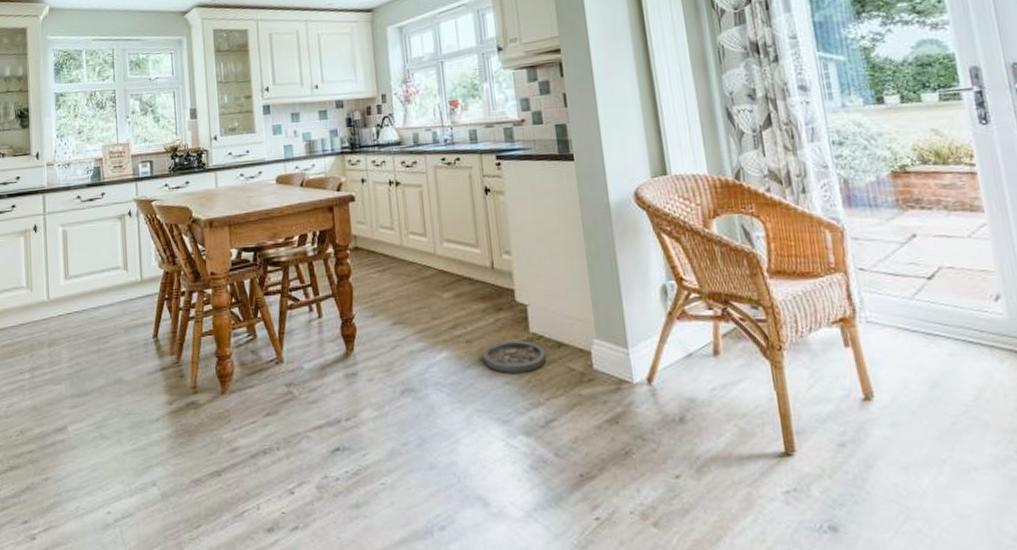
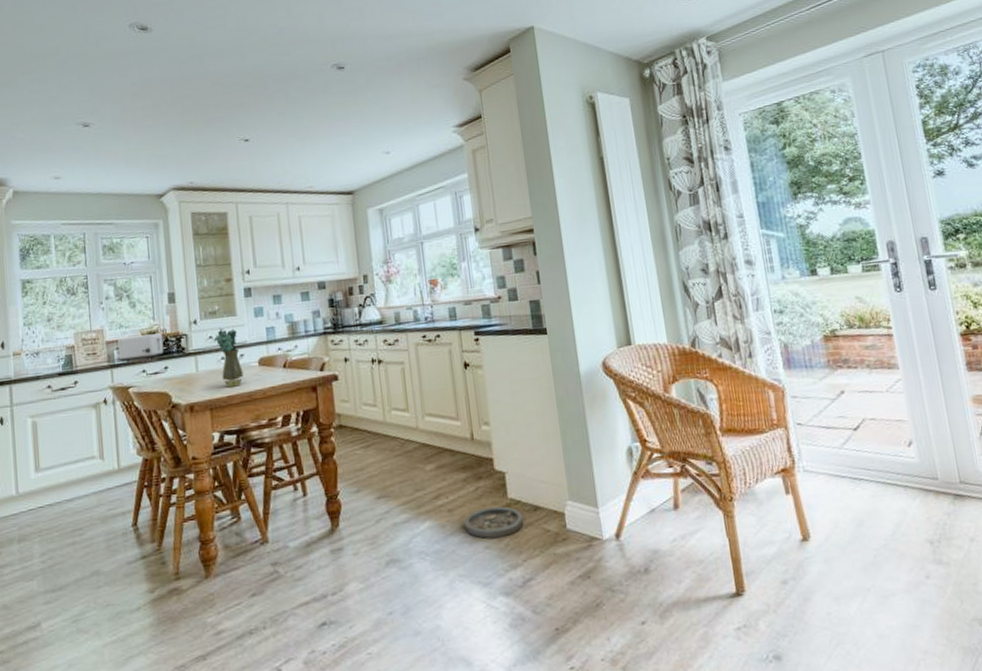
toaster: none [142,148,186,175] -> present [117,333,164,362]
vase: none [234,144,261,205] -> present [215,327,244,388]

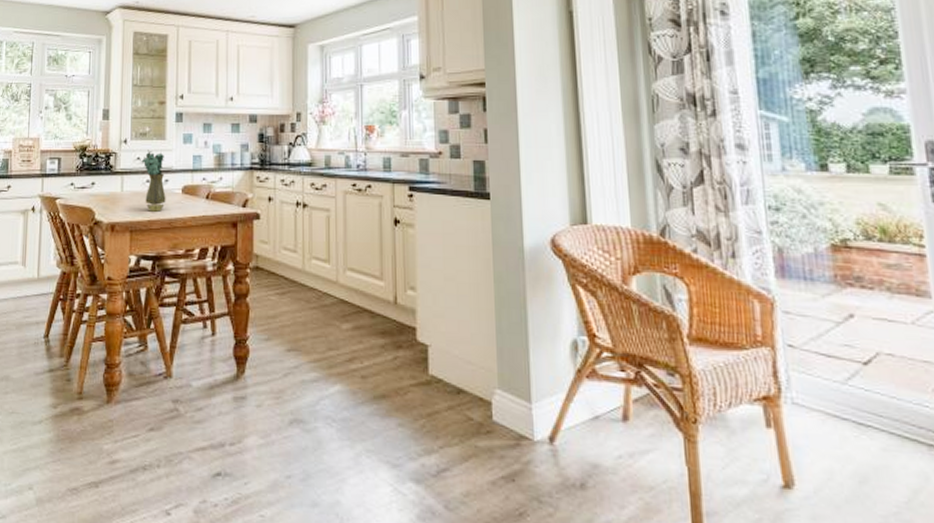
toaster: present [117,333,164,362] -> none [50,148,94,172]
pet bowl: present [464,506,524,539] -> none [378,381,444,417]

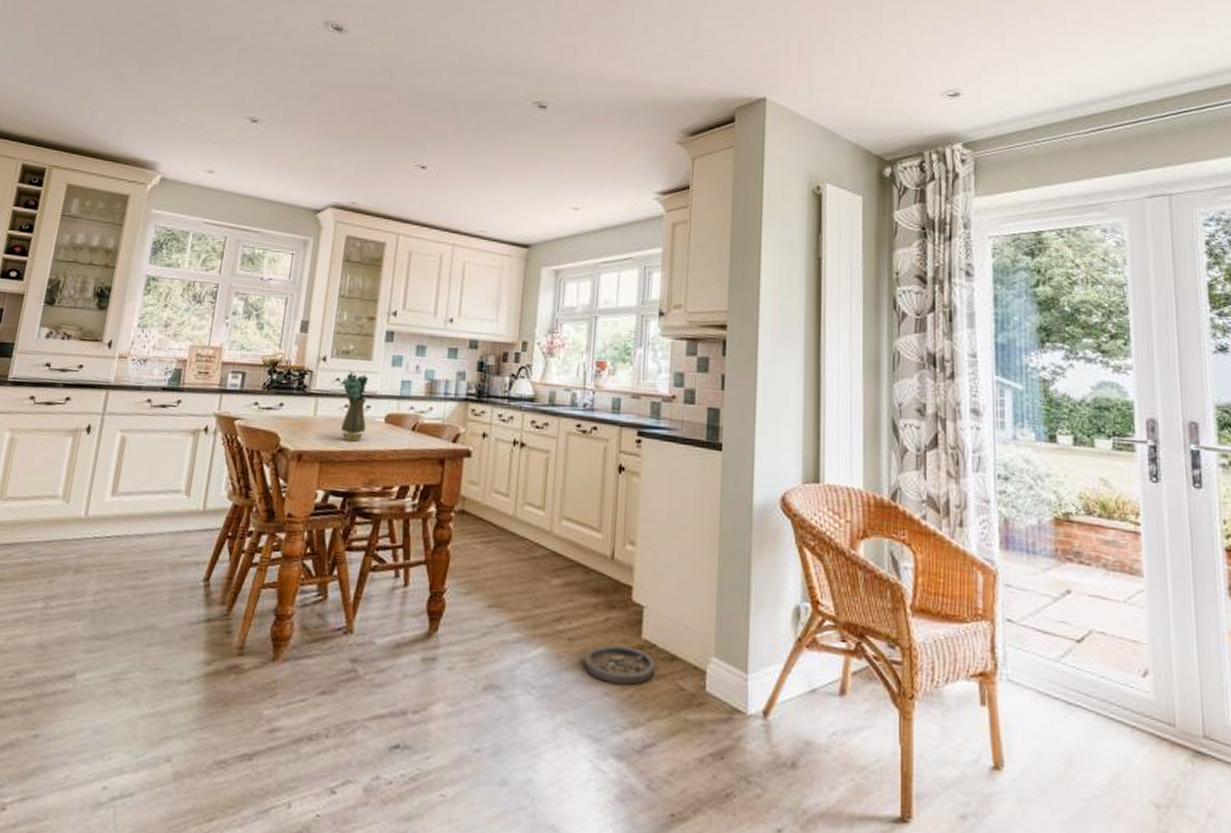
pet bowl: none [378,381,444,417] -> present [584,644,656,686]

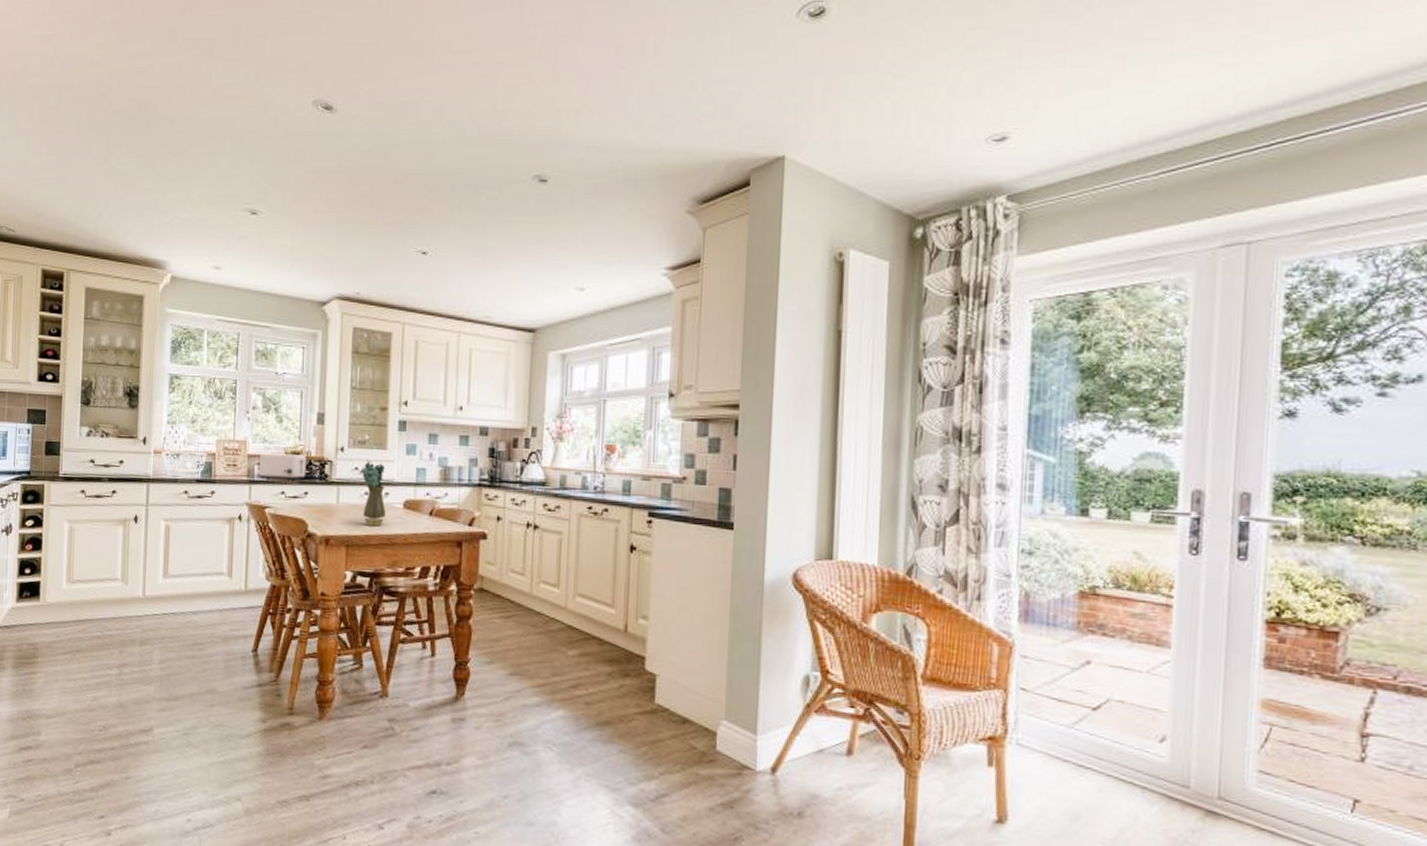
toaster: none [232,361,286,391] -> present [259,453,307,481]
pet bowl: present [584,644,656,686] -> none [601,708,669,744]

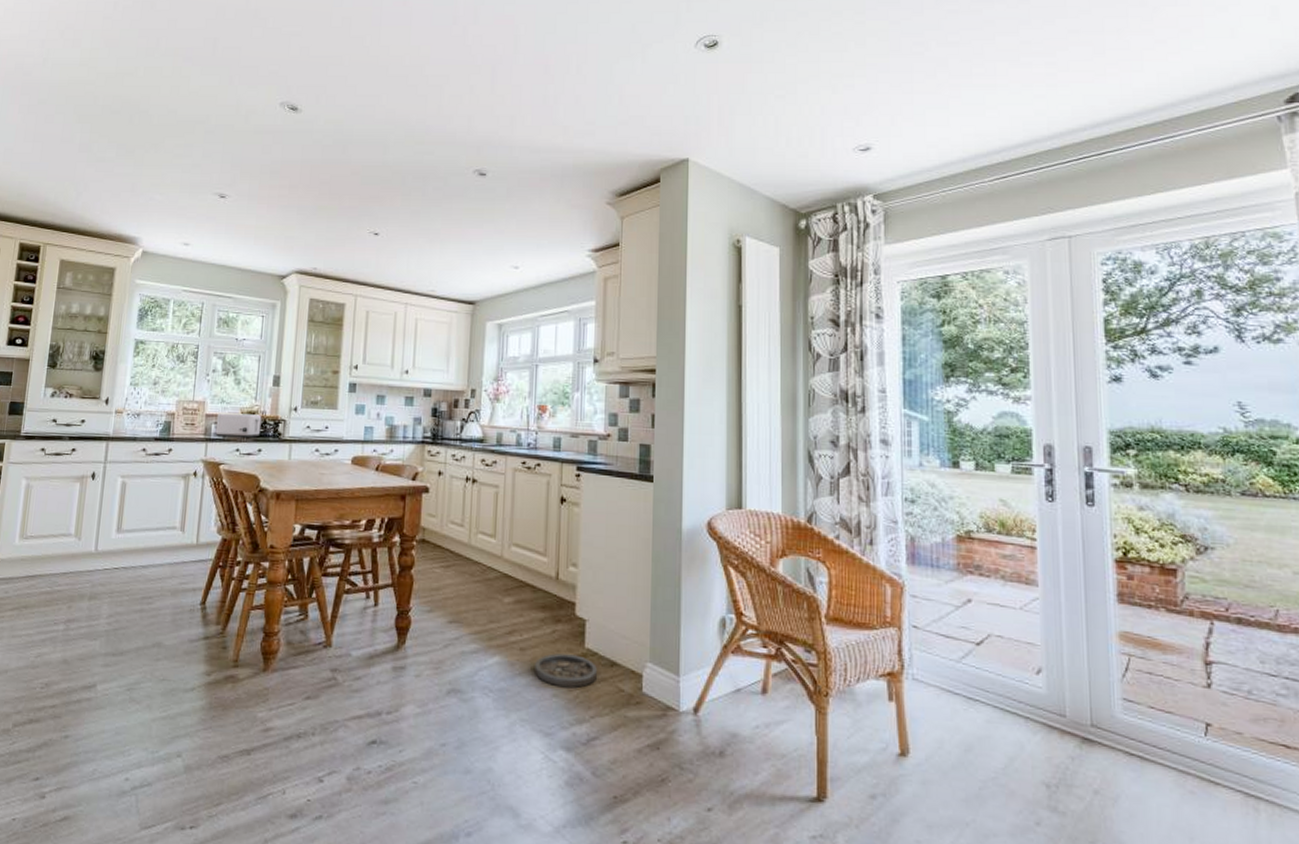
vase: present [360,459,386,527] -> none [312,419,335,482]
pet bowl: none [601,708,669,744] -> present [535,653,598,688]

